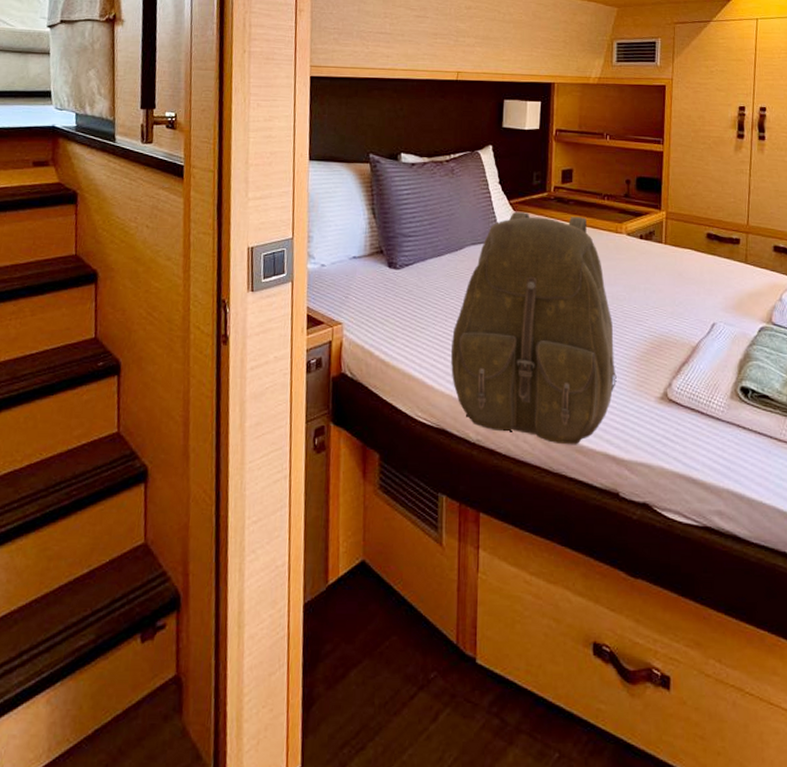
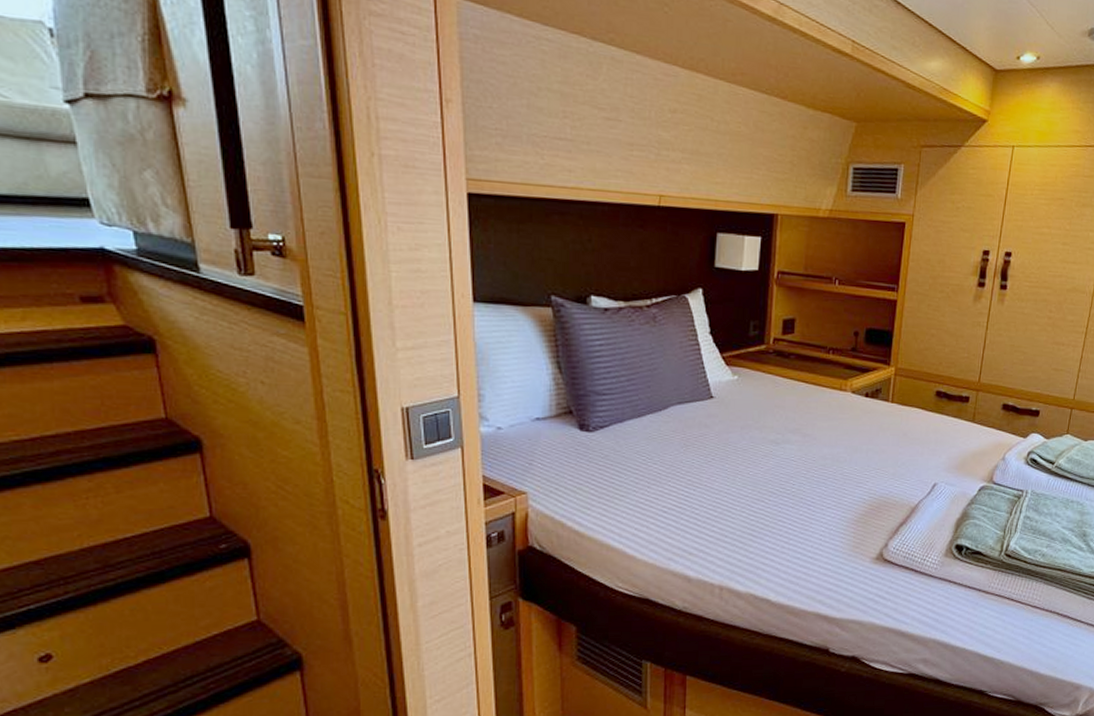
backpack: present [450,211,617,445] -> none [654,366,833,607]

